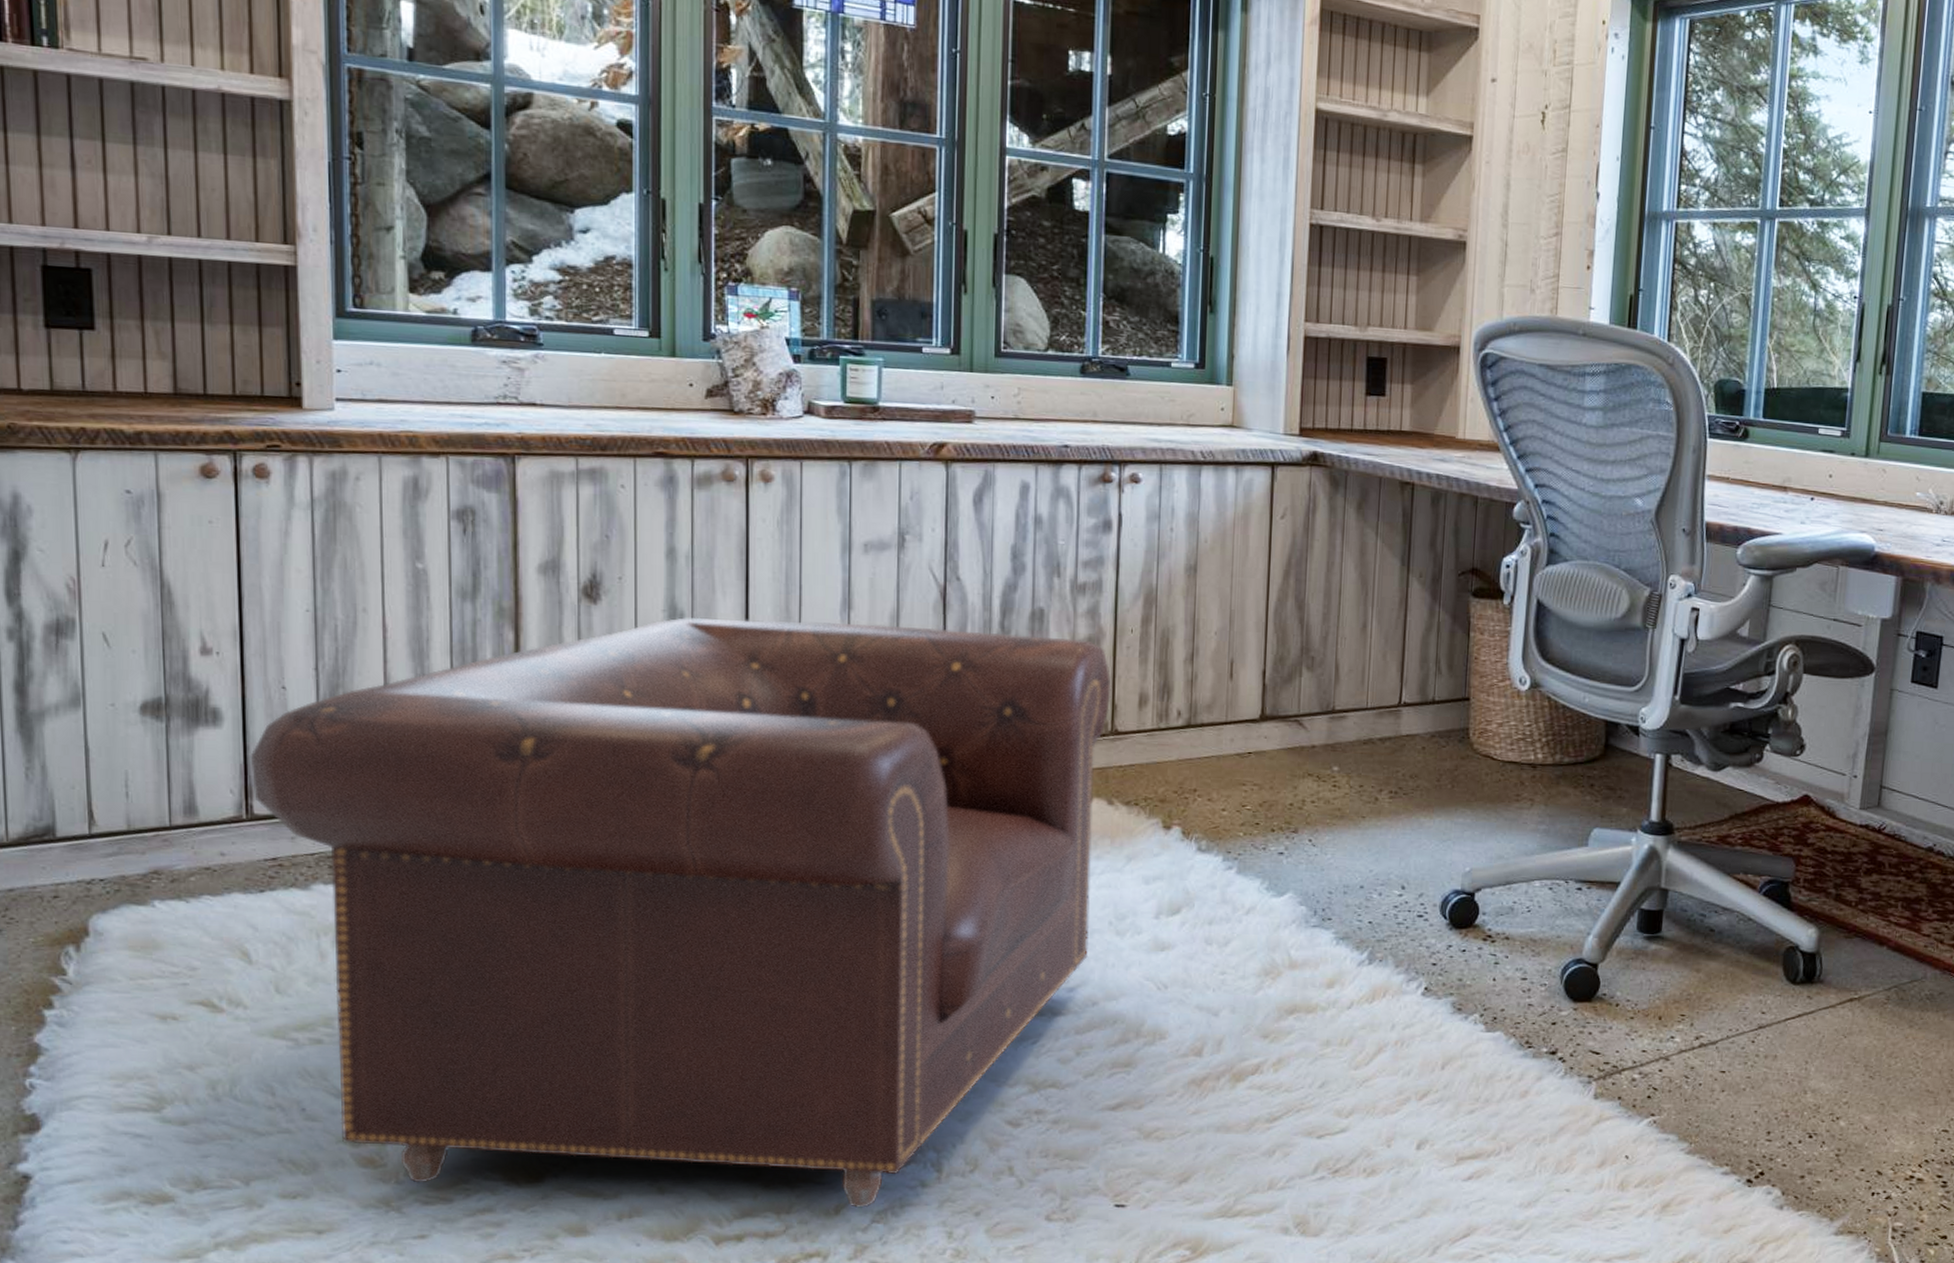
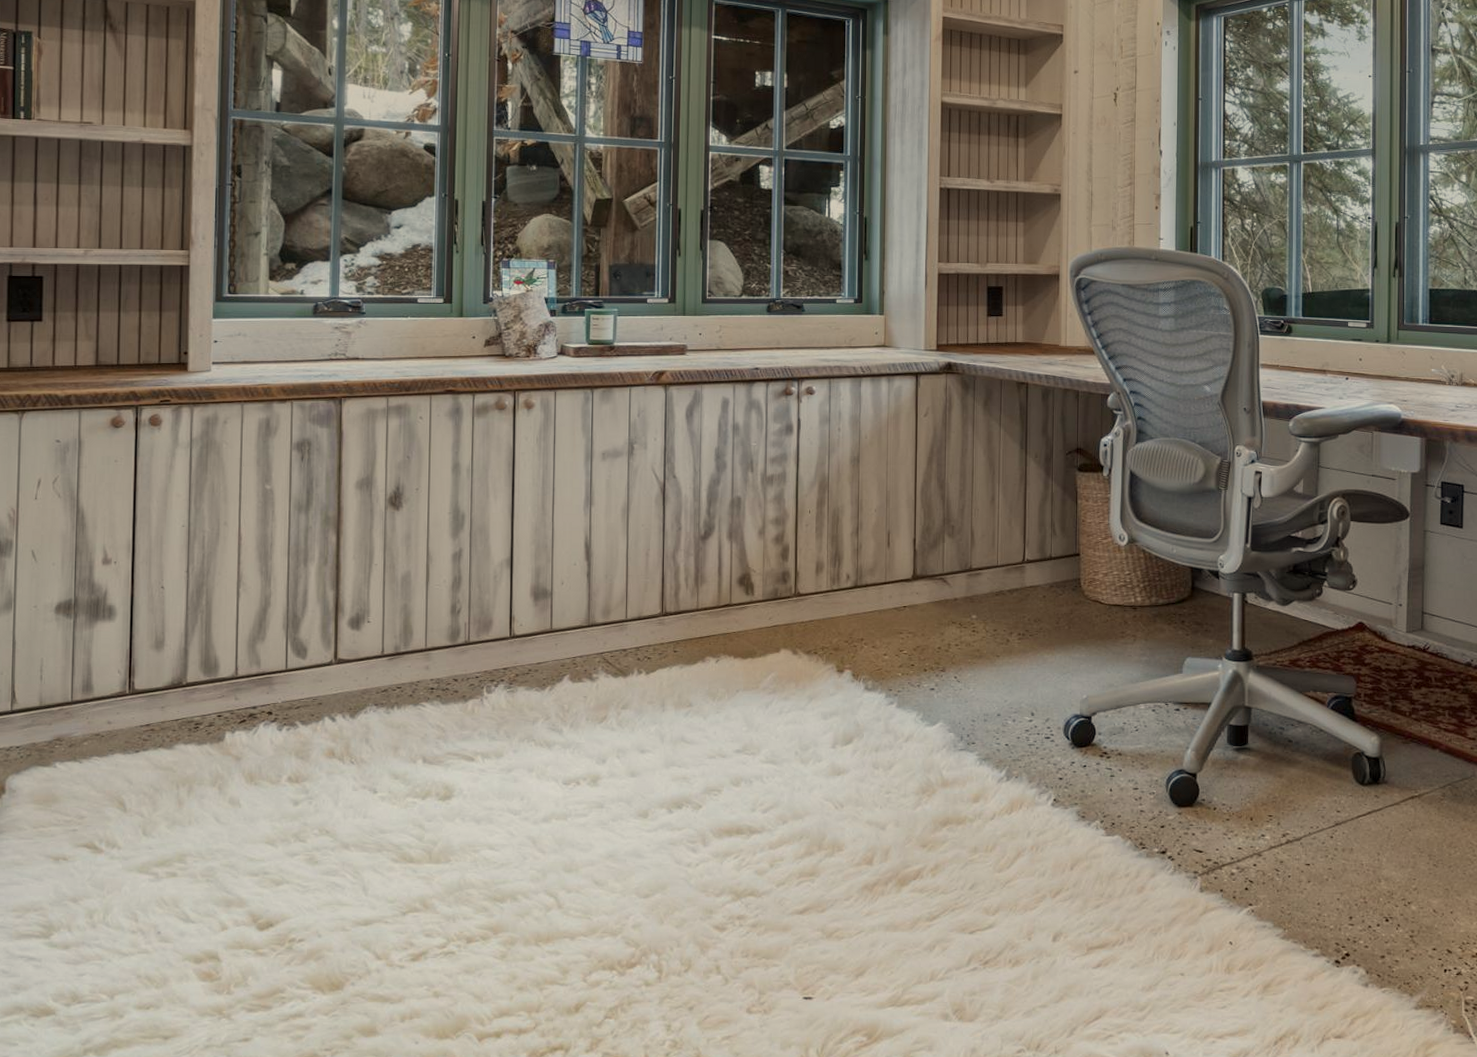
armchair: present [250,617,1112,1208] -> none [134,516,794,1005]

